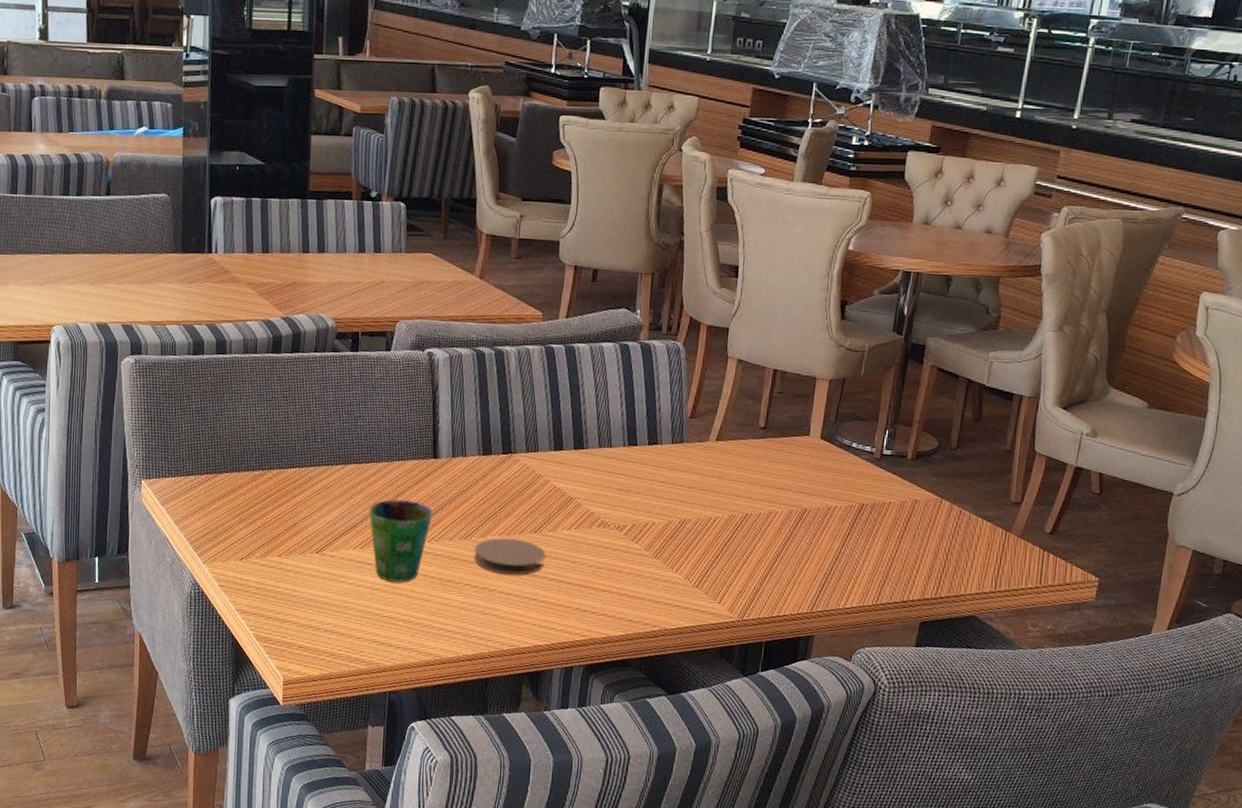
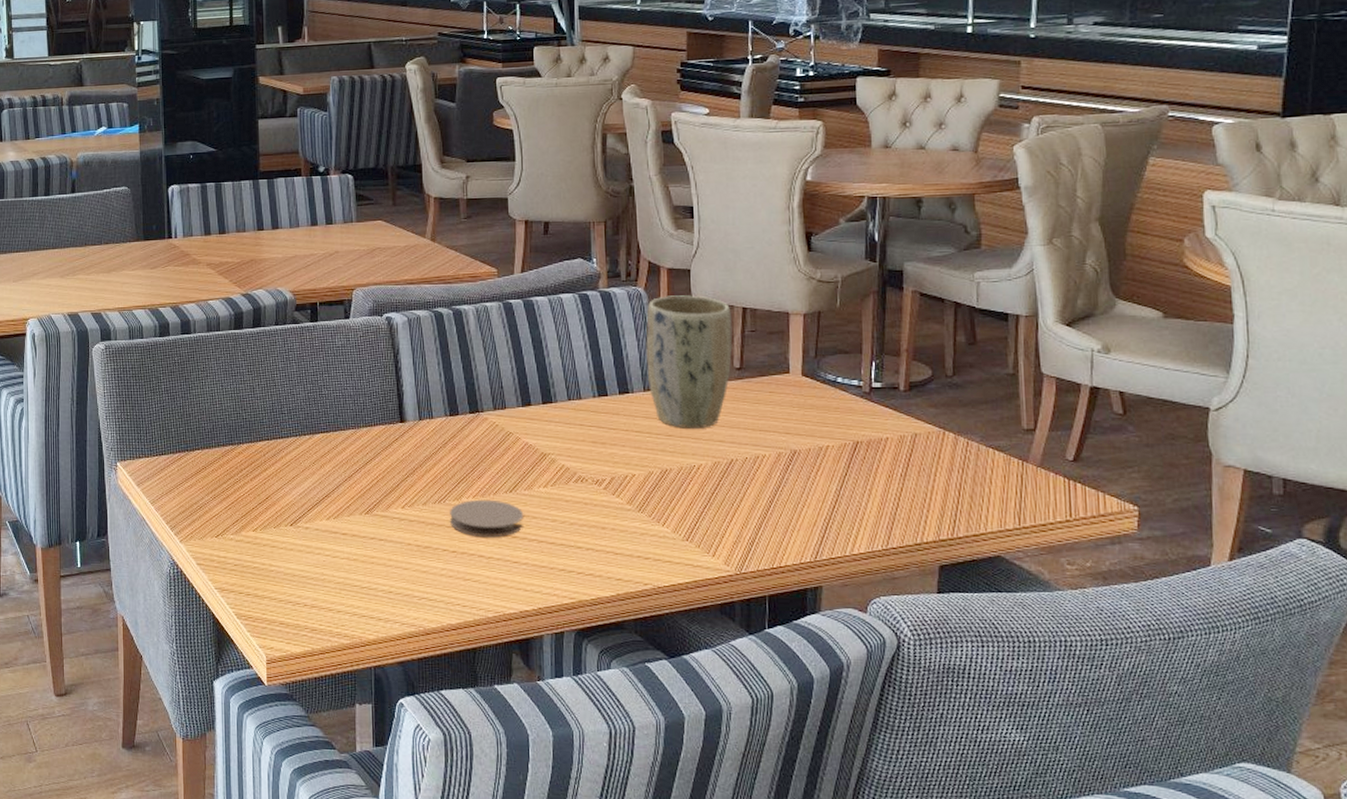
cup: present [369,498,433,582] -> none [340,466,405,551]
plant pot: none [676,352,762,483] -> present [646,295,733,429]

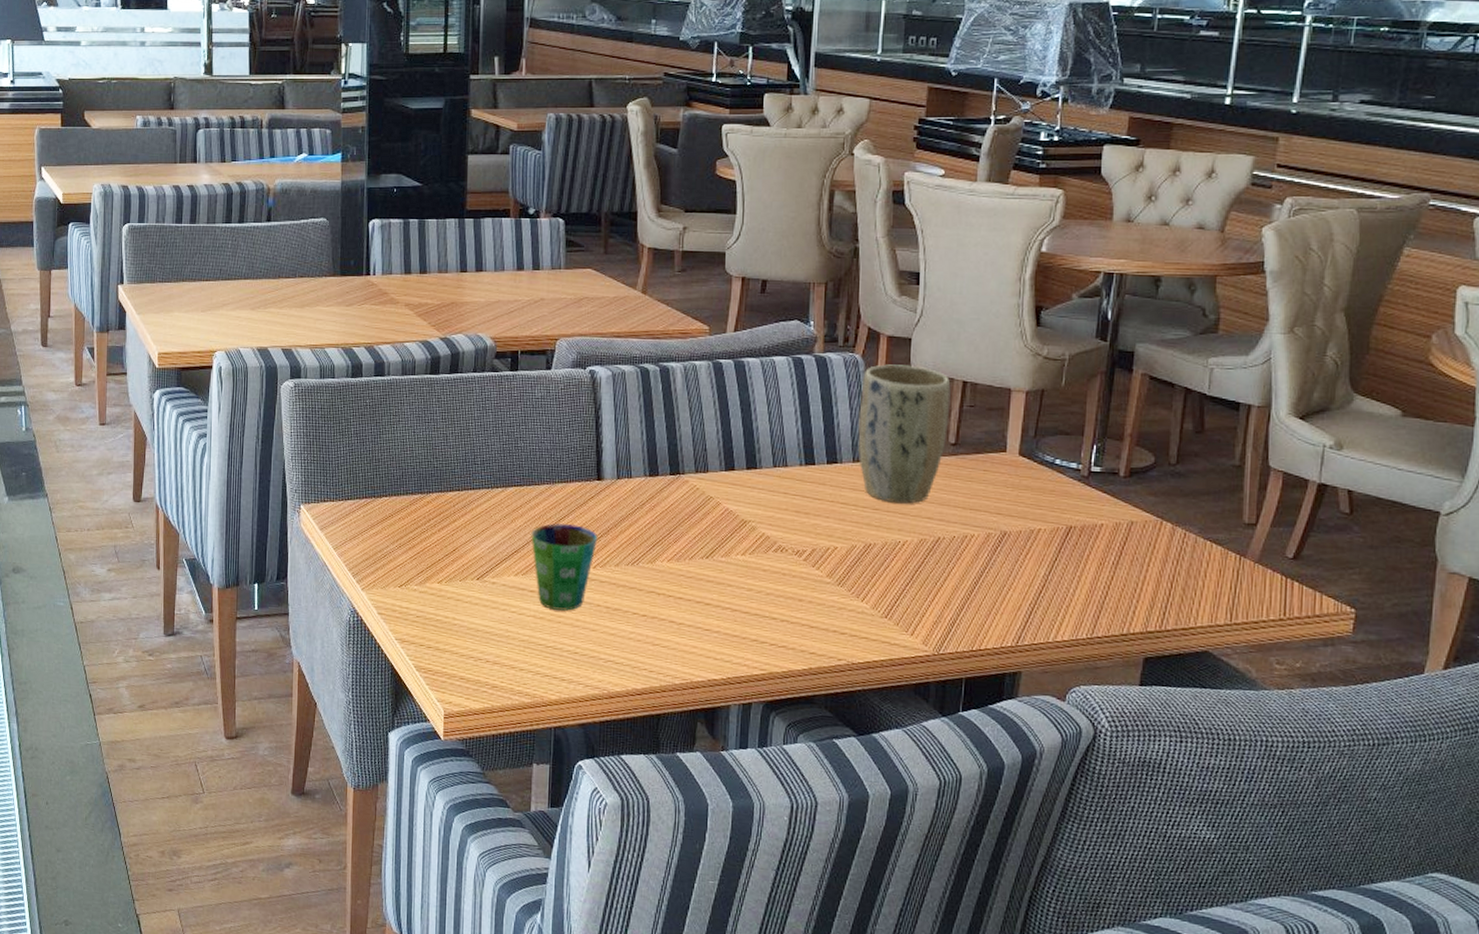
cup: none [340,466,405,551] -> present [531,522,598,611]
coaster: present [449,499,524,538] -> none [641,563,719,604]

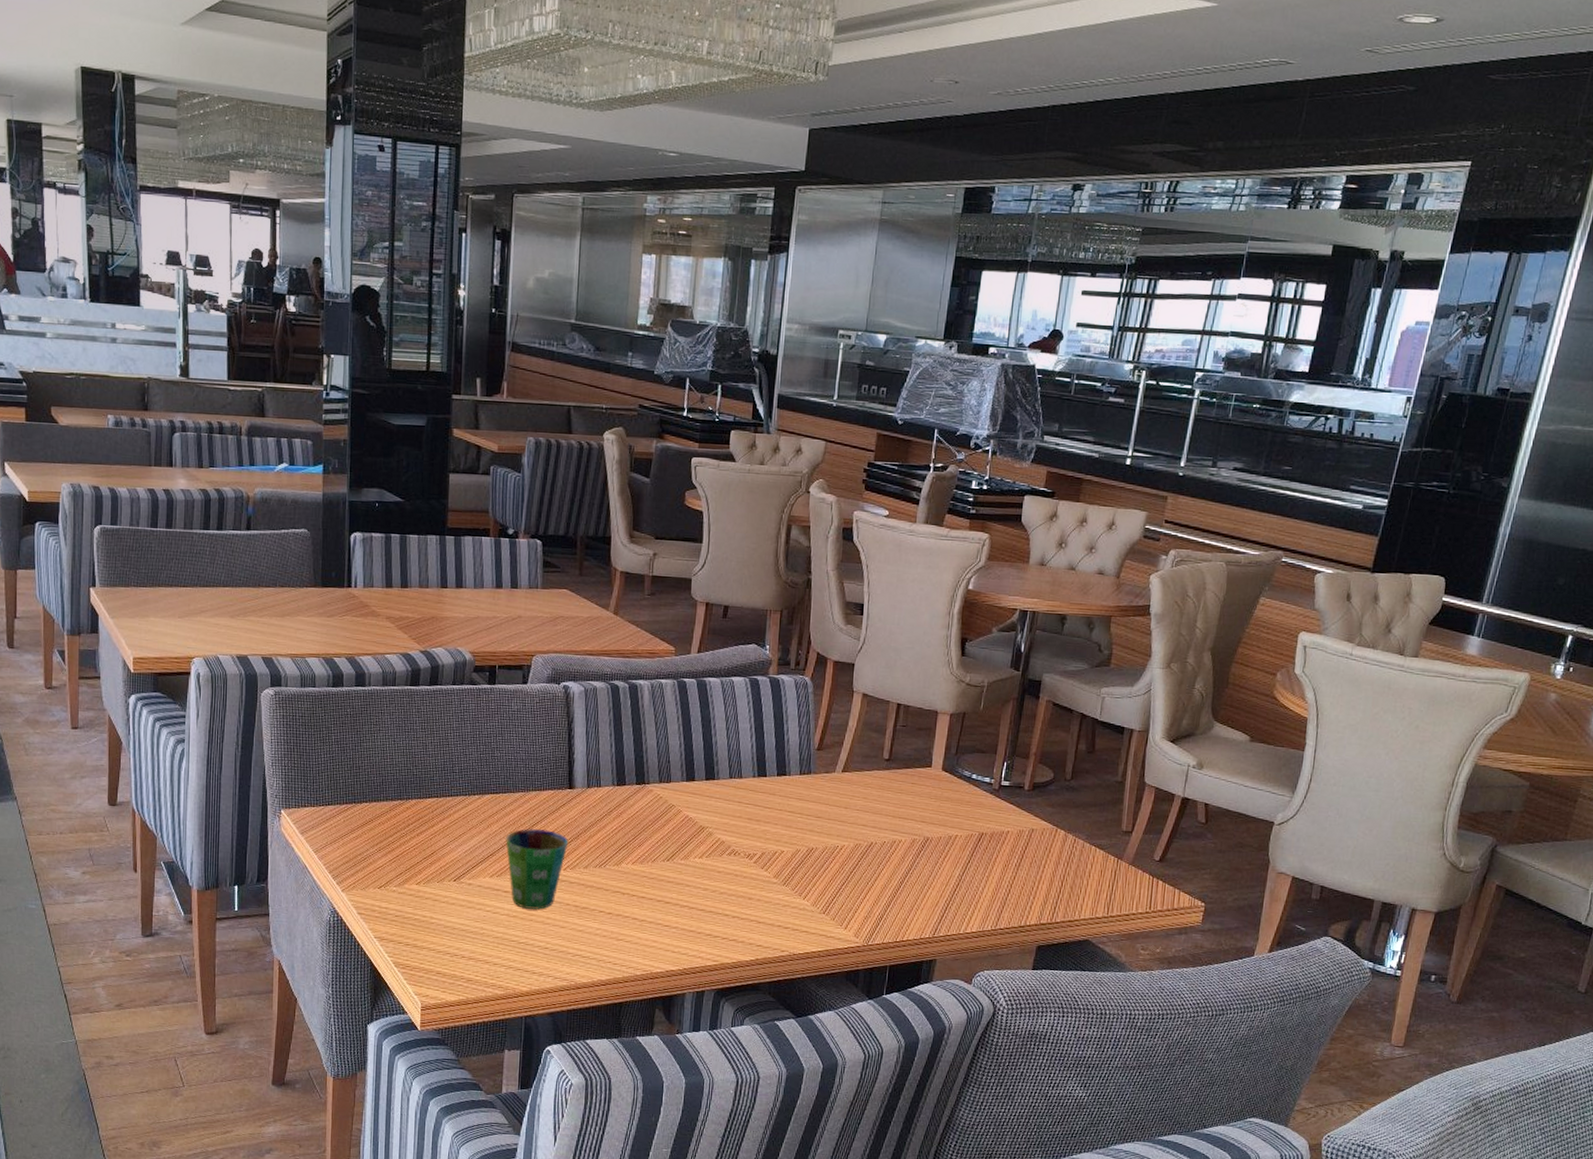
plant pot: present [857,364,951,504] -> none [804,686,887,813]

